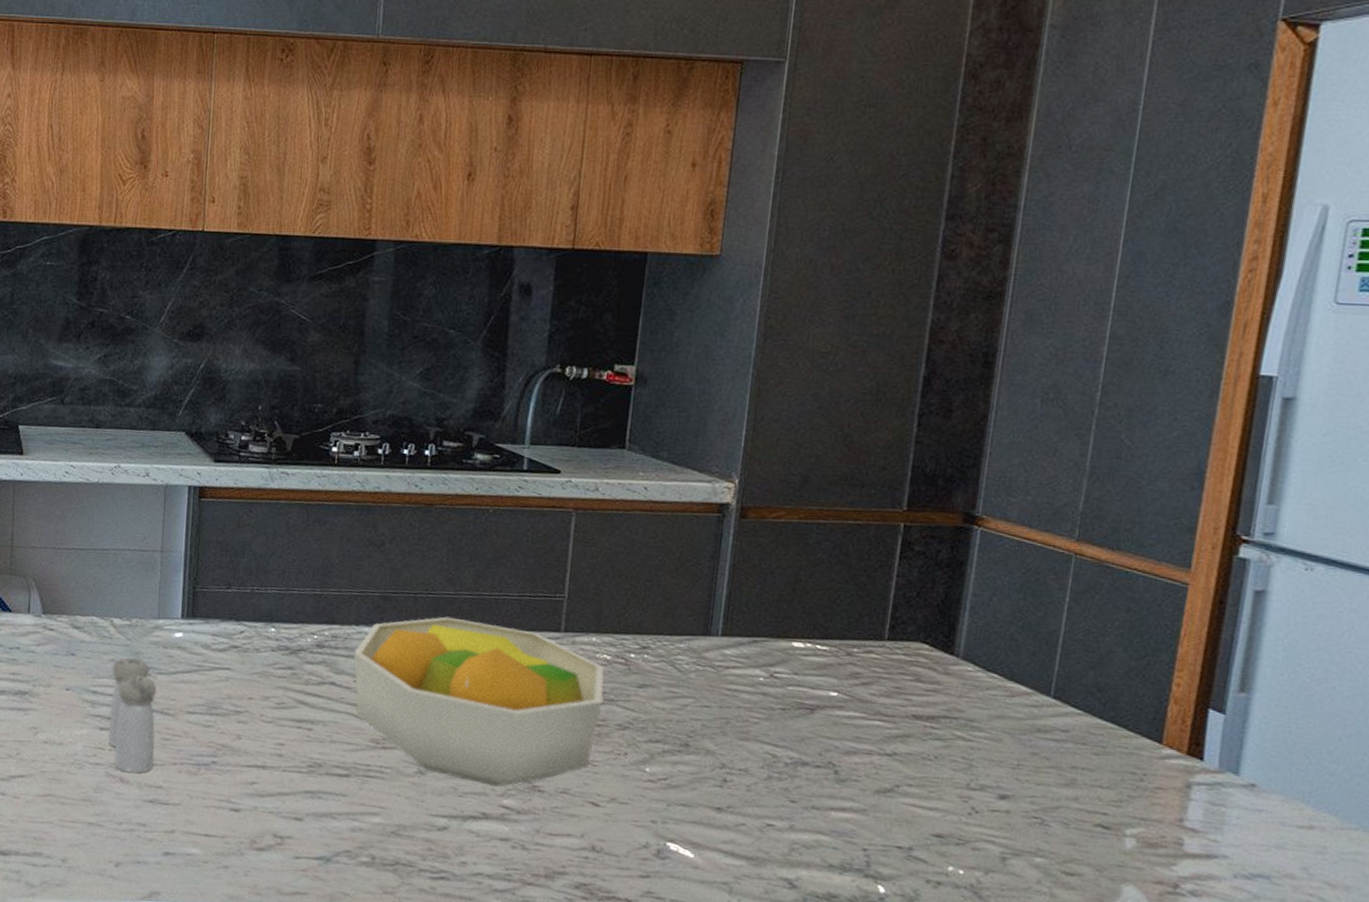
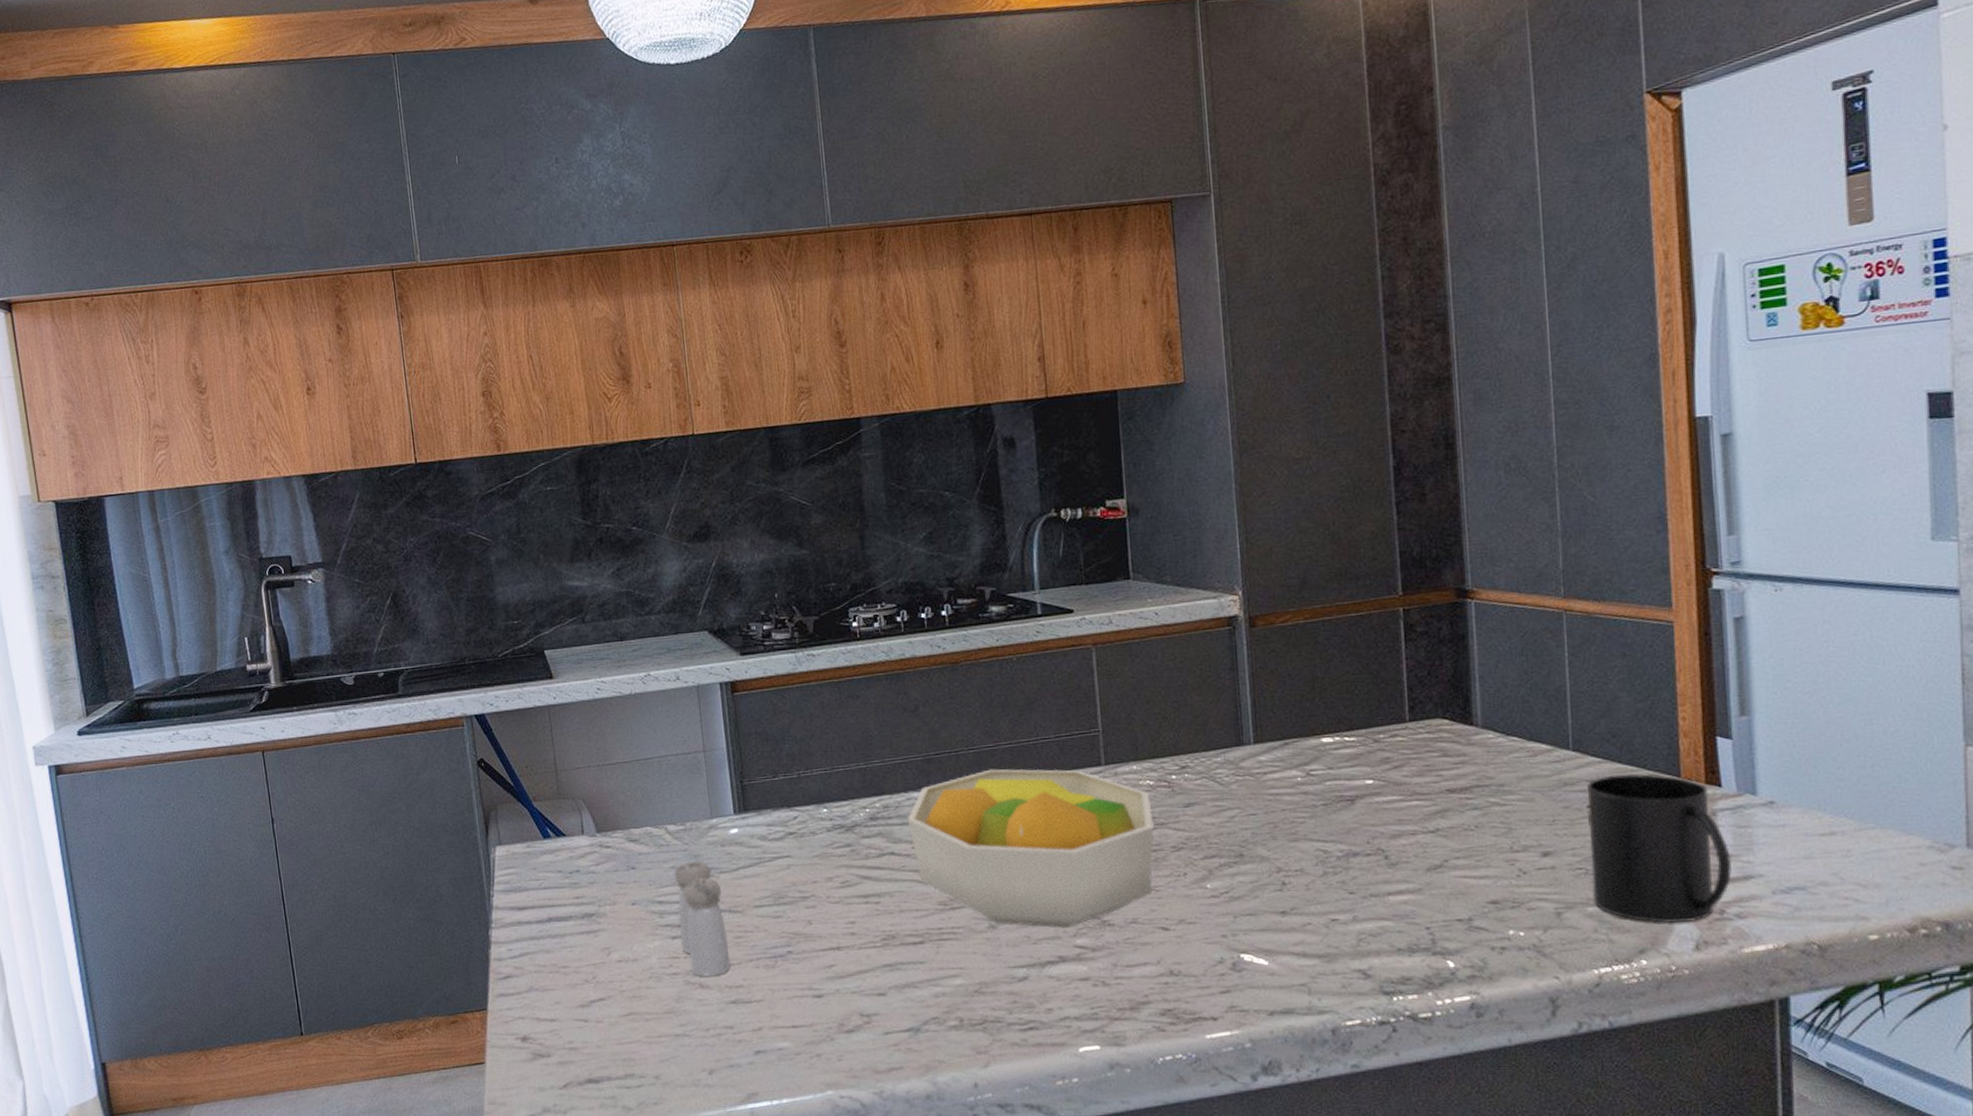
mug: none [1043,729,1198,891] -> present [1586,774,1733,924]

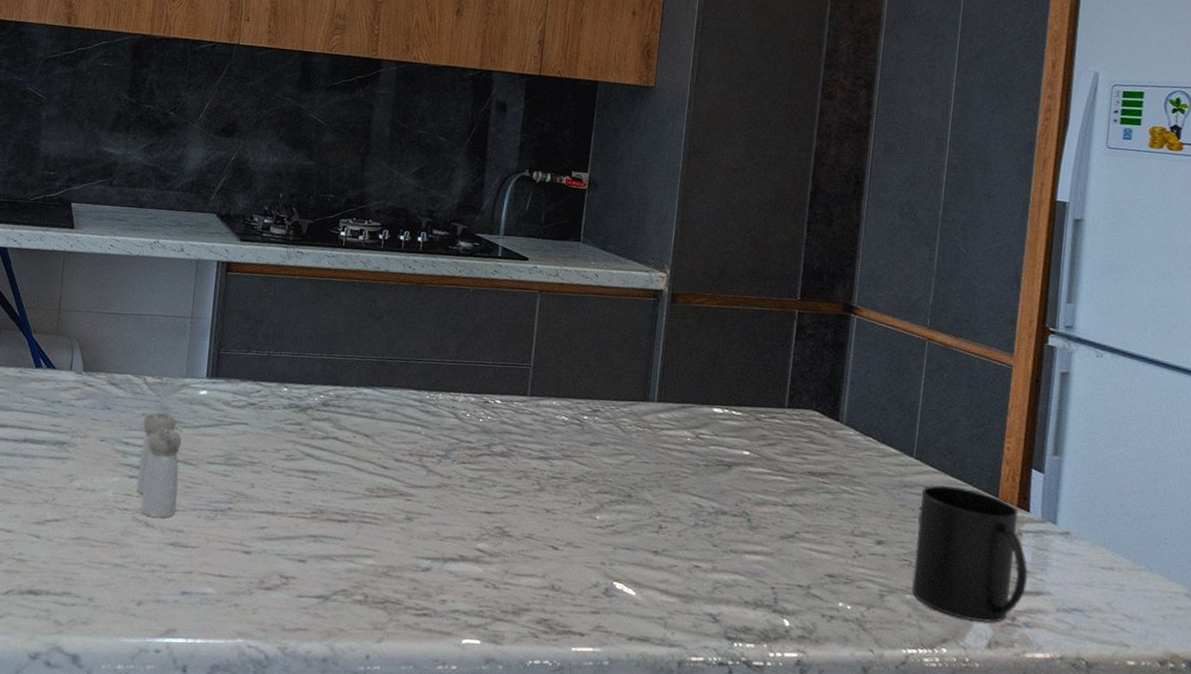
fruit bowl: present [908,769,1154,928] -> none [354,381,563,532]

